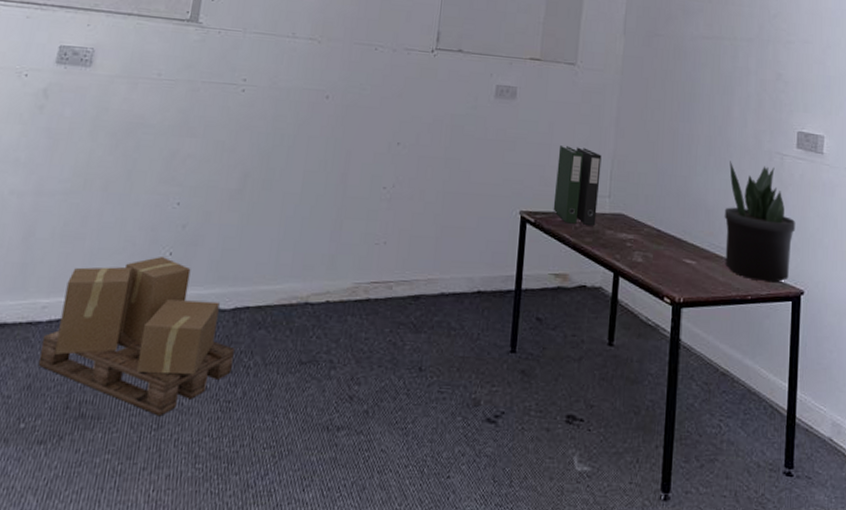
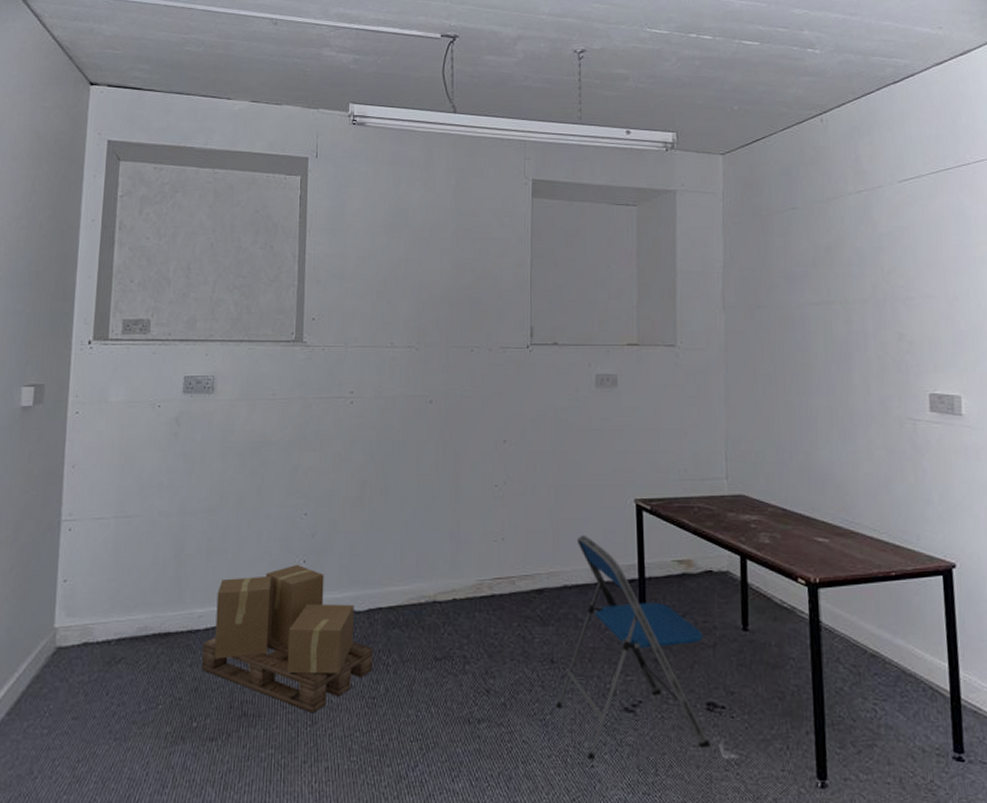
folding chair: none [419,243,571,470] -> present [556,534,711,760]
binder: present [553,146,602,225] -> none [667,430,716,508]
planter: present [724,161,796,283] -> none [855,431,939,557]

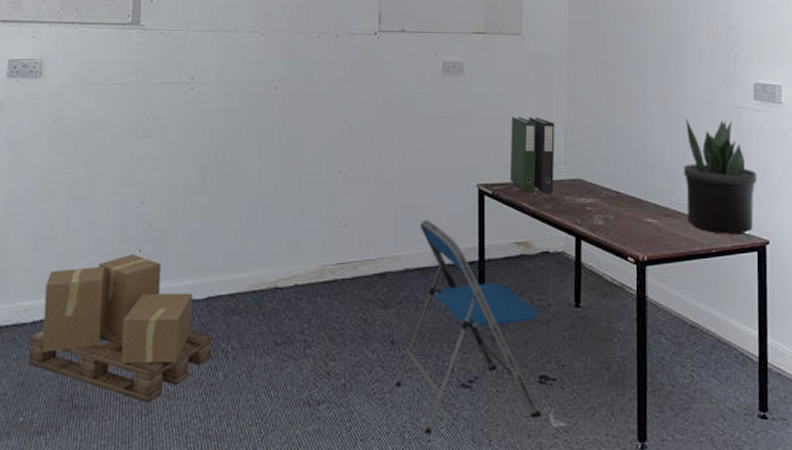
binder: none [667,430,716,508] -> present [510,117,555,193]
planter: none [855,431,939,557] -> present [683,118,757,235]

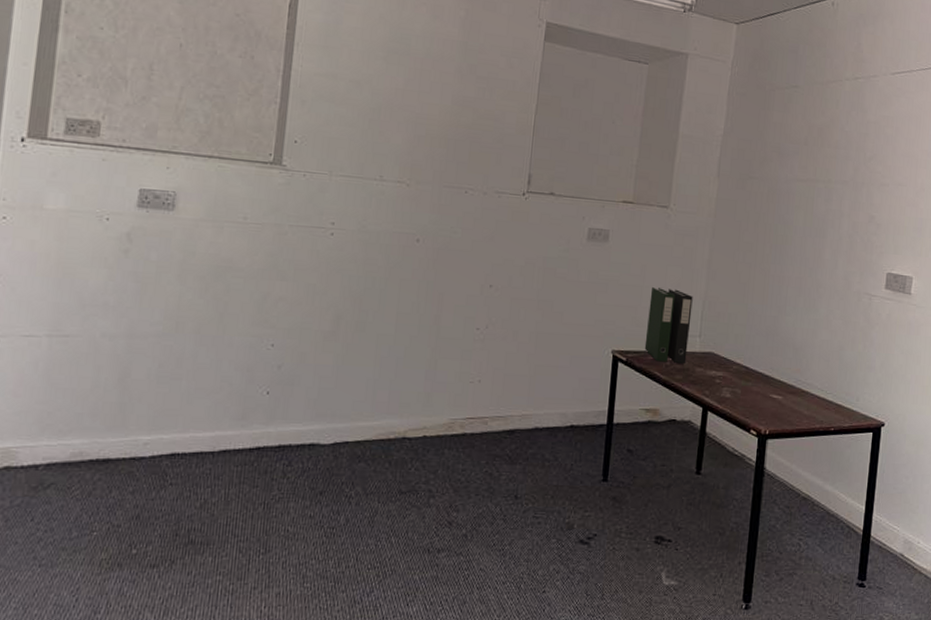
cardboard boxes: present [28,253,212,403] -> none [144,395,336,542]
folding chair: present [396,219,542,435] -> none [516,381,660,586]
planter: present [683,118,757,235] -> none [810,301,881,416]

